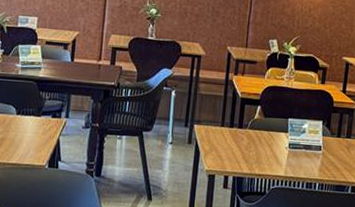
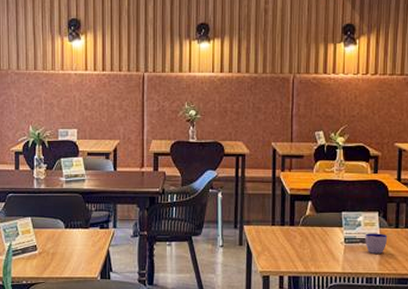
cup: none [308,140,330,161] -> present [365,233,388,254]

